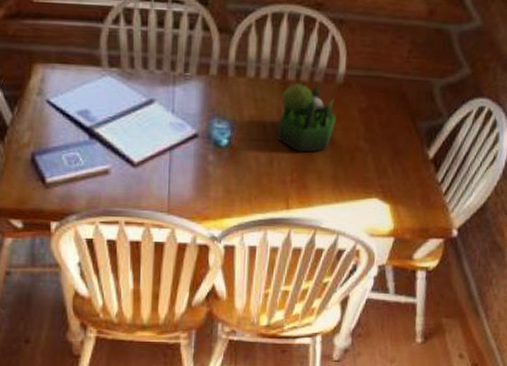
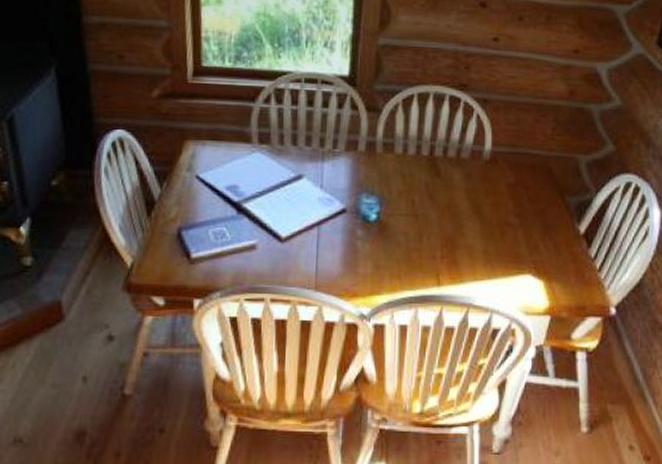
plant: present [276,81,336,152] -> none [425,157,484,228]

